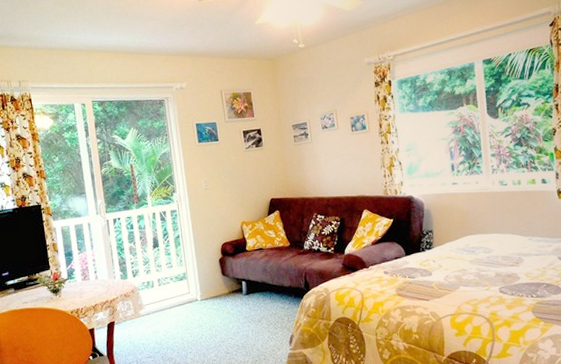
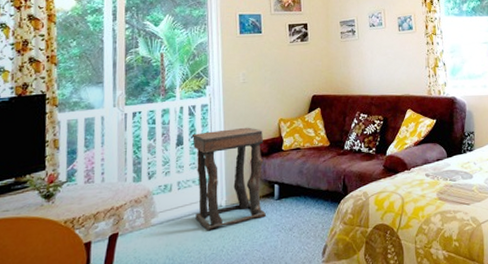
side table: none [165,230,236,321] -> present [191,127,266,231]

